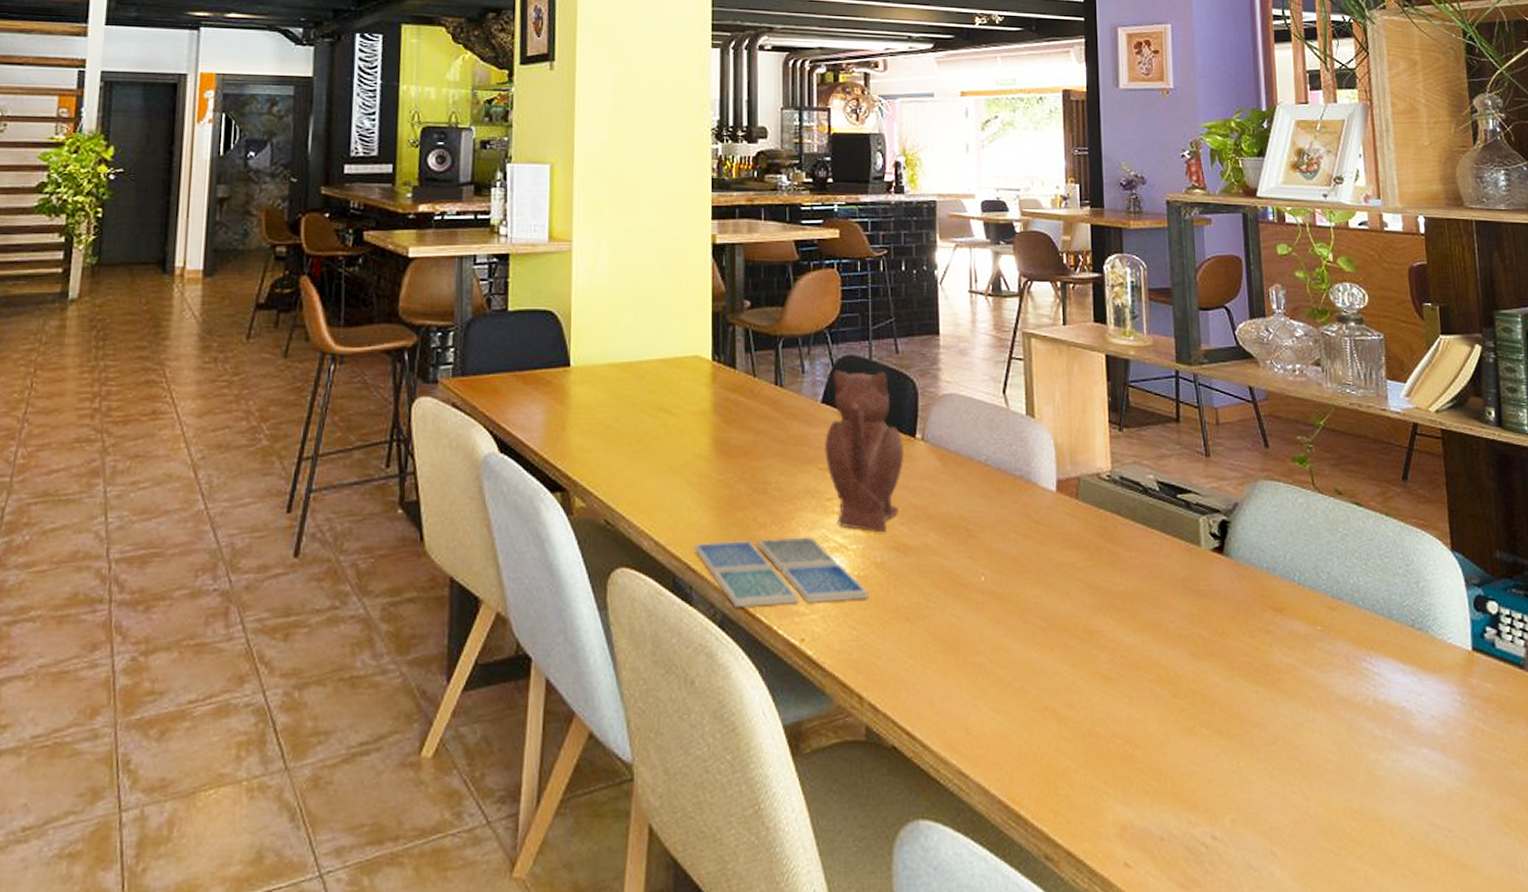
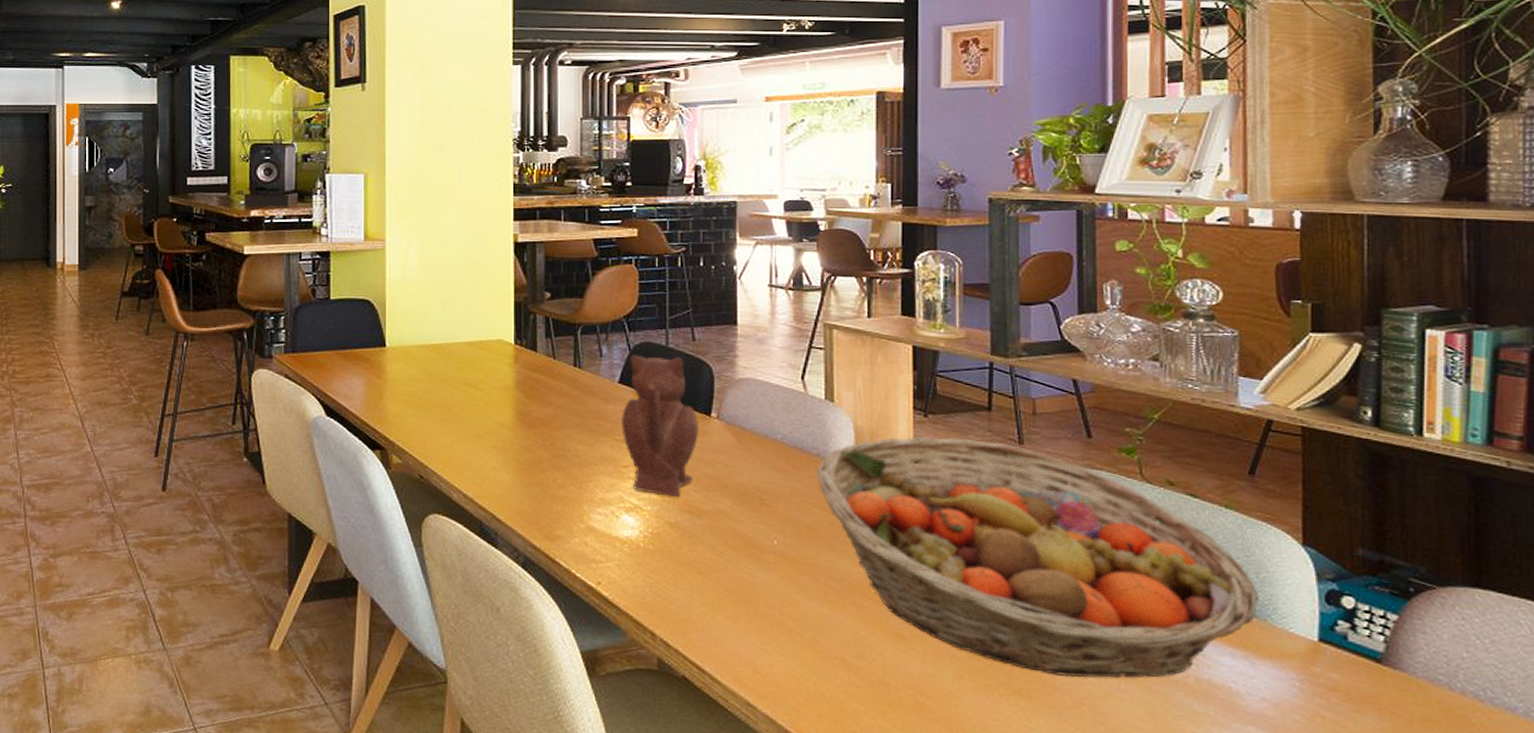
drink coaster: present [693,537,869,607] -> none [498,496,662,554]
fruit basket: none [1021,451,1421,710] -> present [817,436,1259,679]

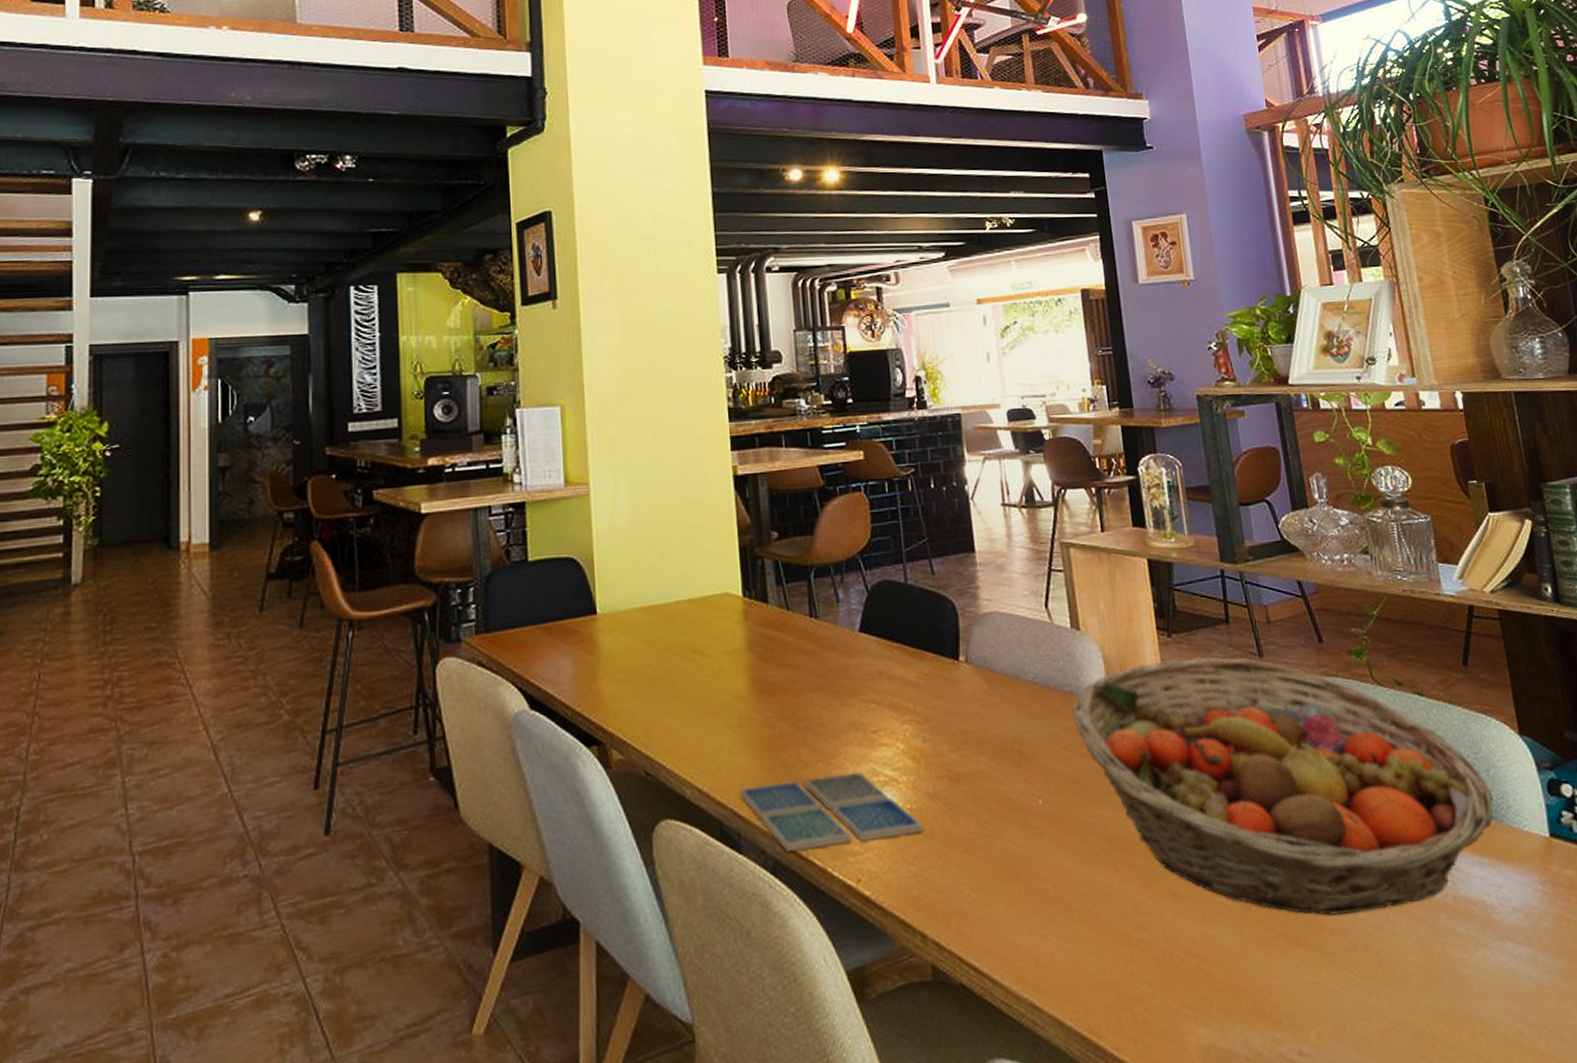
drink coaster: none [498,496,662,554] -> present [738,772,924,852]
teapot: present [620,355,700,498] -> none [865,593,950,763]

